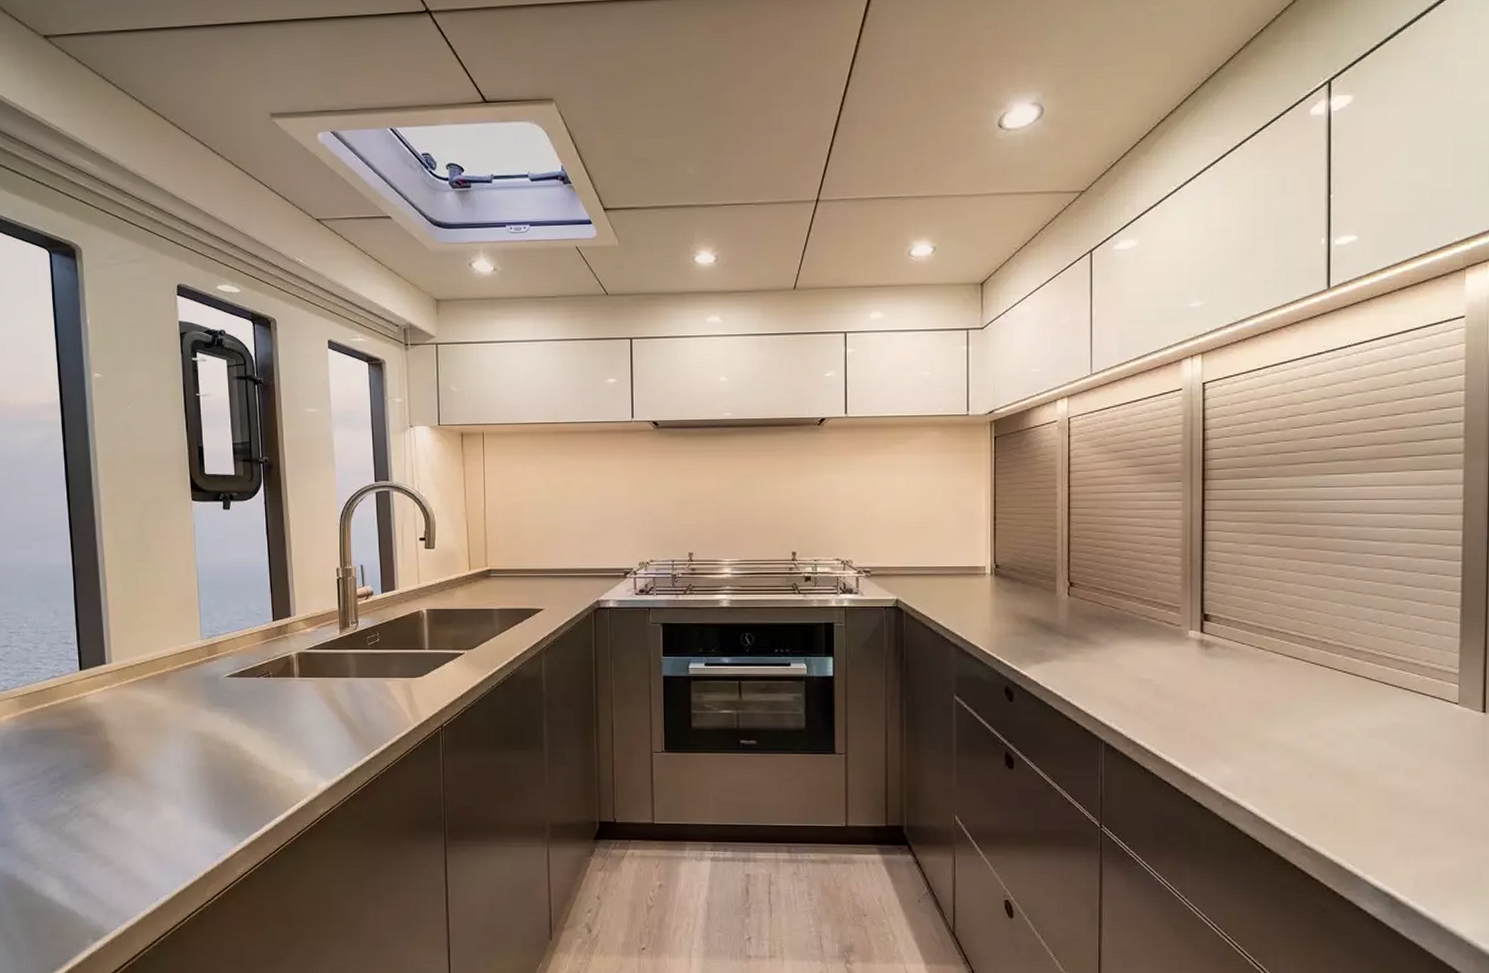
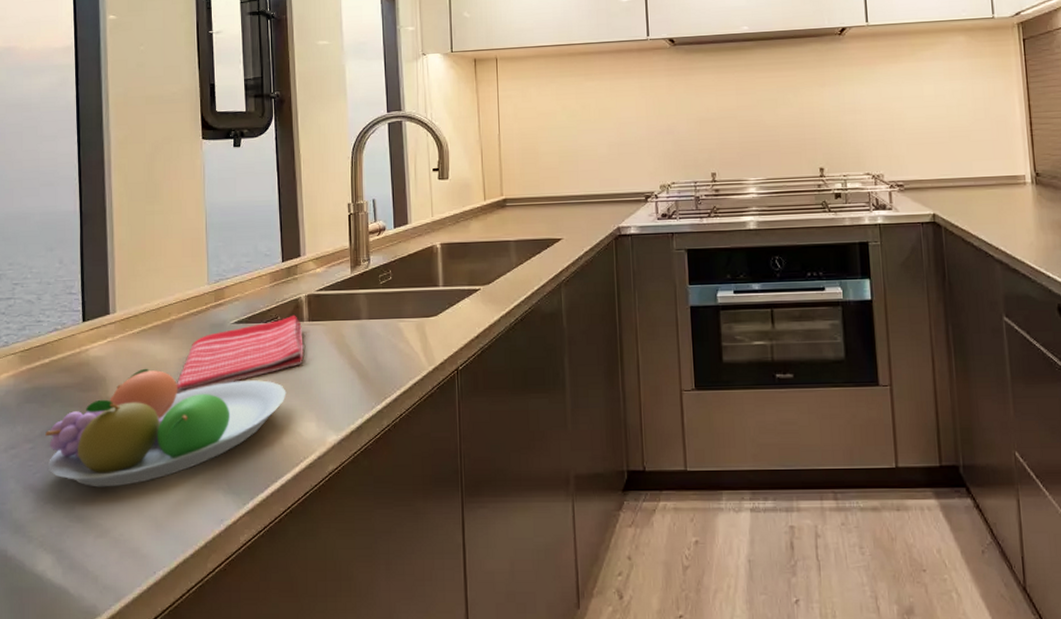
fruit bowl: none [48,715,279,822] -> present [45,368,287,487]
dish towel: none [172,671,295,740] -> present [176,315,304,394]

